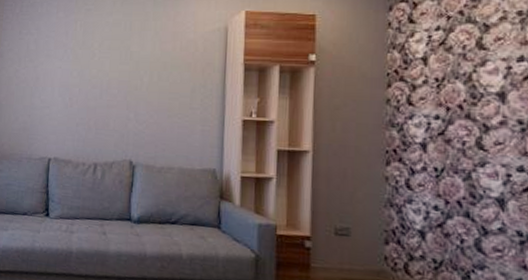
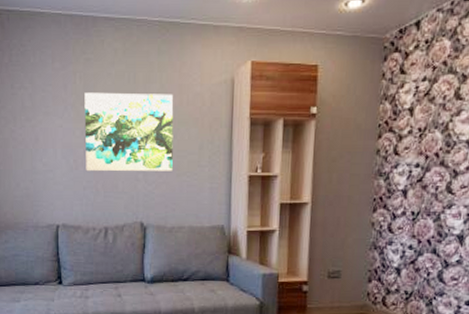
wall art: none [80,38,167,112] -> present [84,92,174,172]

